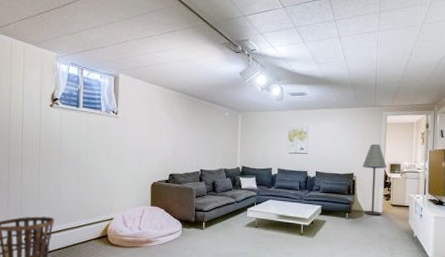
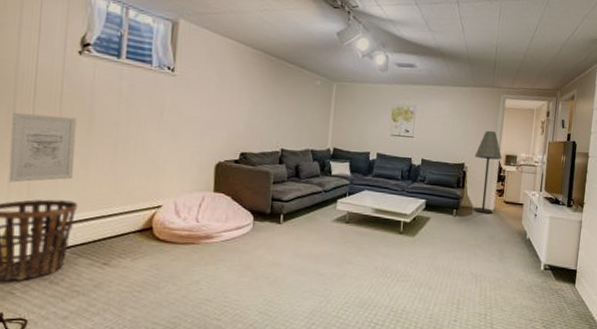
wall art: none [8,153,51,205] -> present [8,112,77,183]

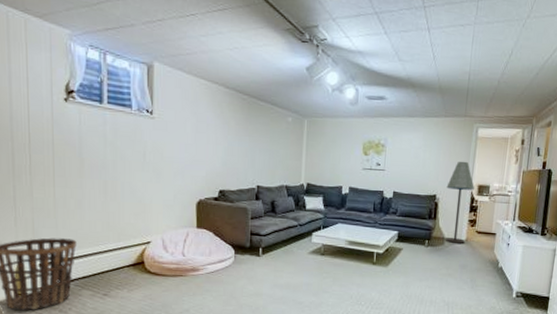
wall art: present [8,112,77,183] -> none [13,158,71,223]

